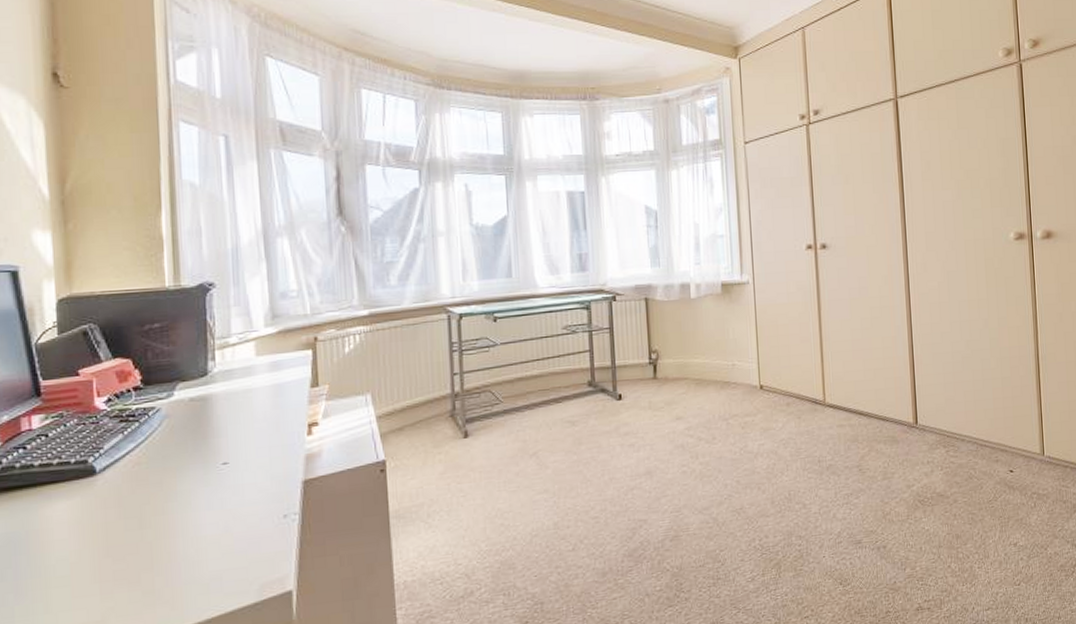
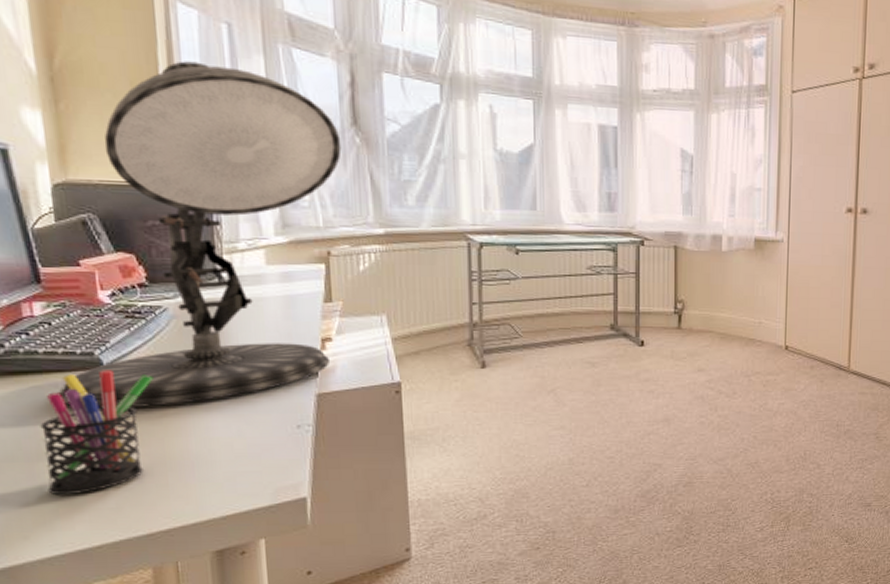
pen holder: none [31,476,144,613] -> present [40,370,153,496]
desk lamp: none [50,173,328,517] -> present [58,61,342,409]

